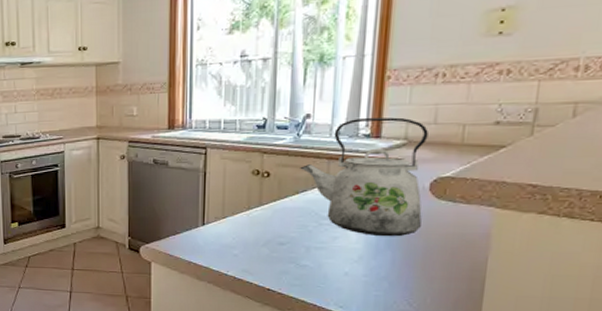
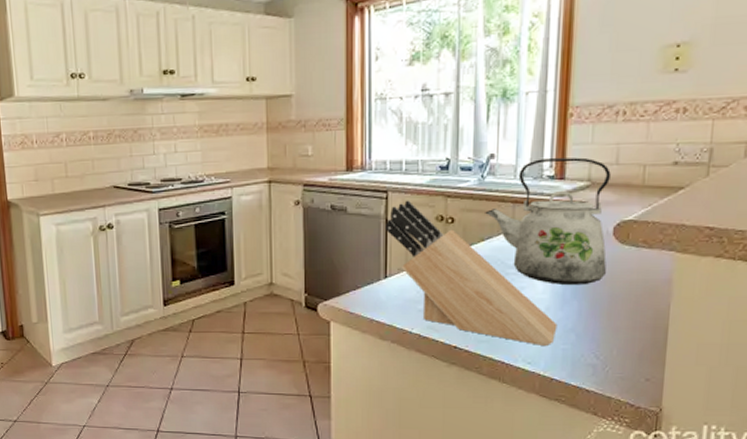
knife block: none [204,156,370,293] -> present [386,200,558,347]

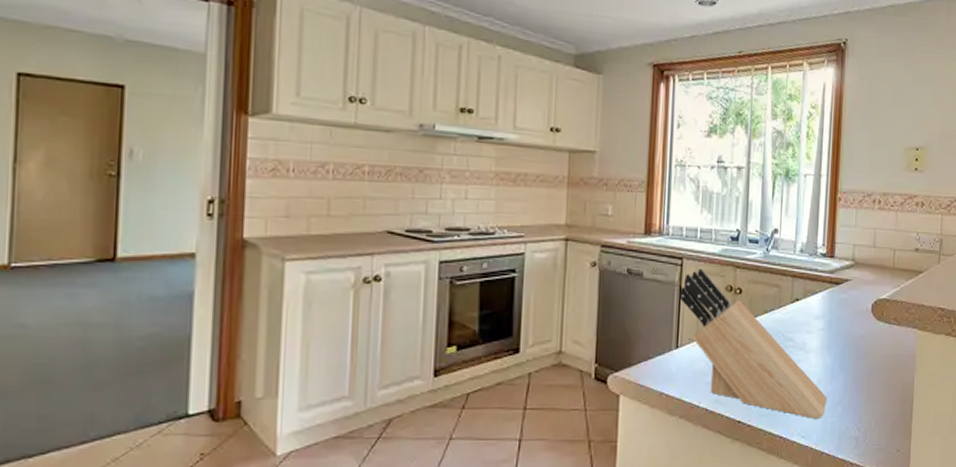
kettle: present [485,157,611,286] -> none [769,237,870,359]

